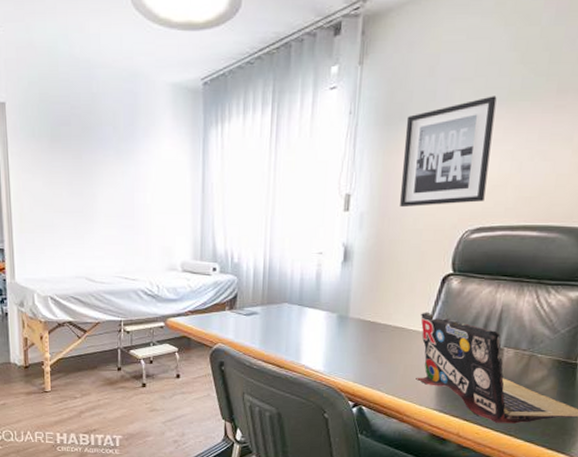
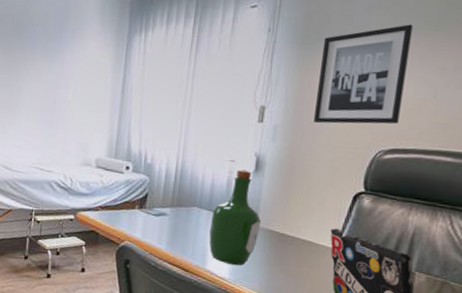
wine bottle: none [301,261,352,357] -> present [209,169,261,265]

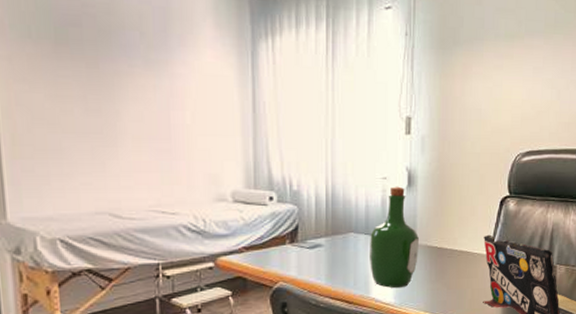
wall art: present [314,24,413,124] -> none [458,27,536,131]

